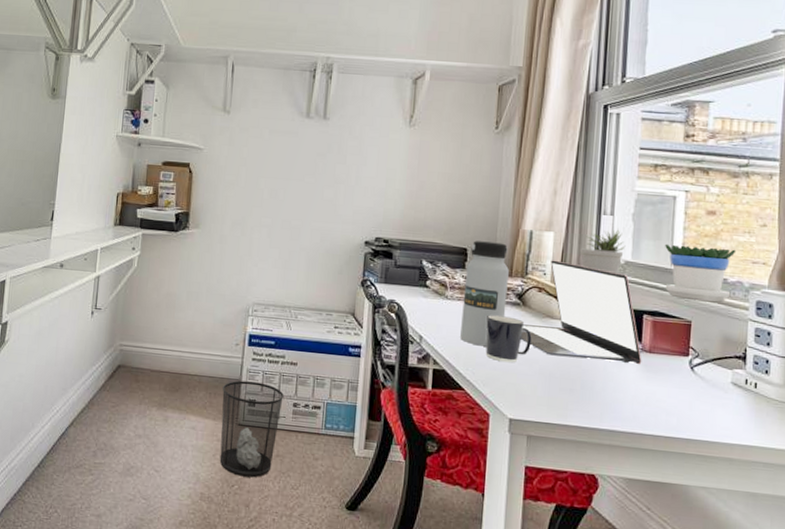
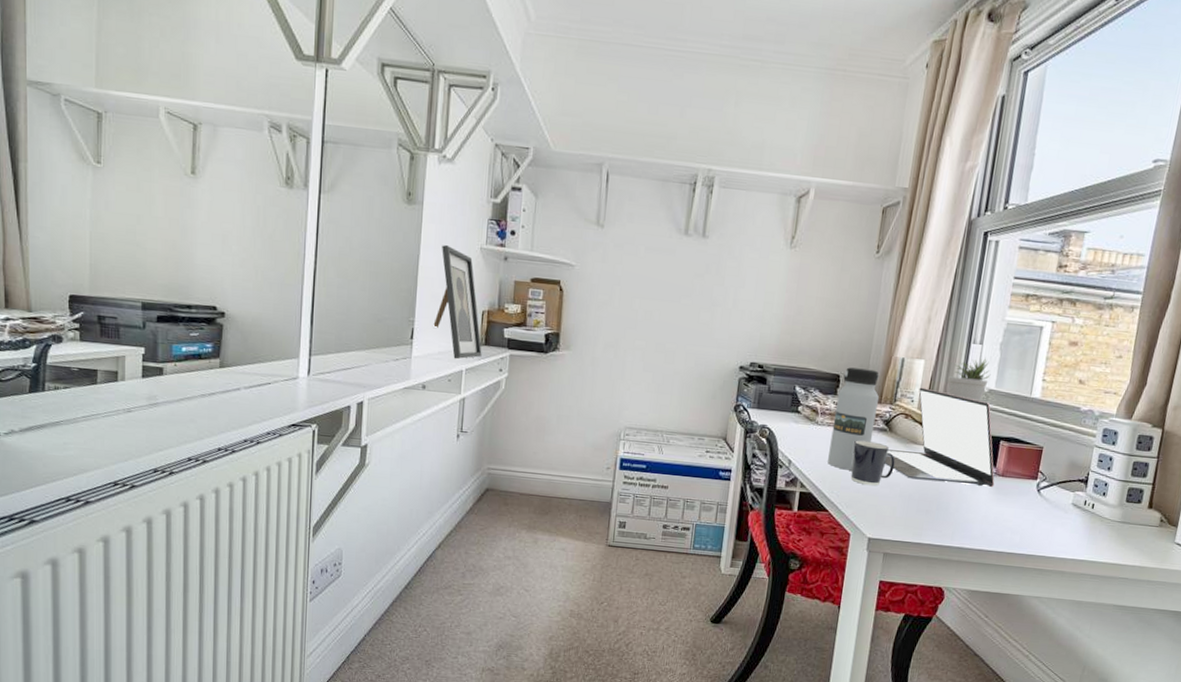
picture frame: none [72,134,117,239] -> present [433,245,482,360]
waste bin: present [219,380,284,478] -> none [589,503,654,595]
flowerpot: present [665,243,737,303] -> none [1023,373,1092,430]

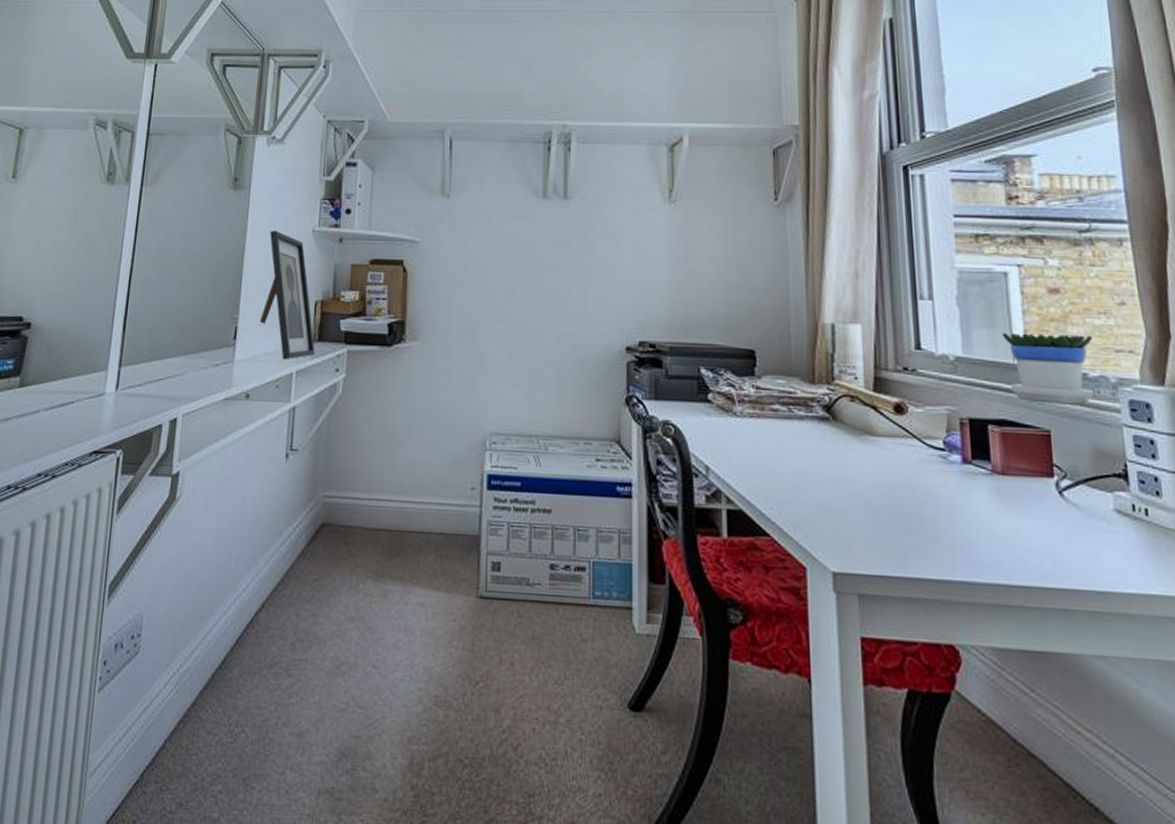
water bottle: present [828,367,879,471] -> none [756,340,812,477]
mug: present [850,440,896,486] -> none [787,434,850,497]
laptop: present [884,387,995,488] -> none [834,360,995,492]
potted plant: present [947,358,991,401] -> none [896,317,953,373]
flowerpot: none [1023,373,1092,430] -> present [1002,332,1094,405]

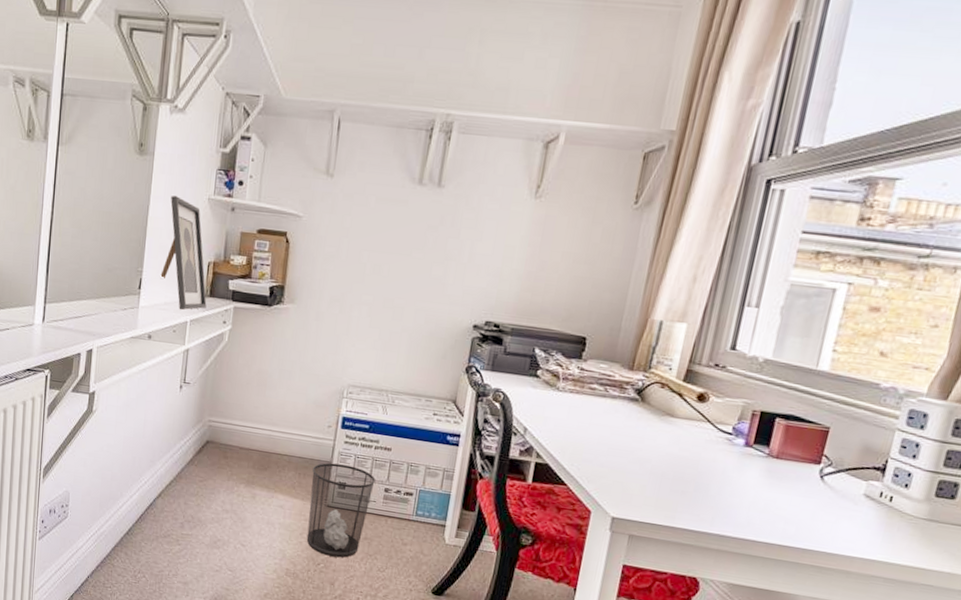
waste bin: none [457,537,537,671] -> present [306,462,375,558]
flowerpot: present [1002,332,1094,405] -> none [805,341,897,410]

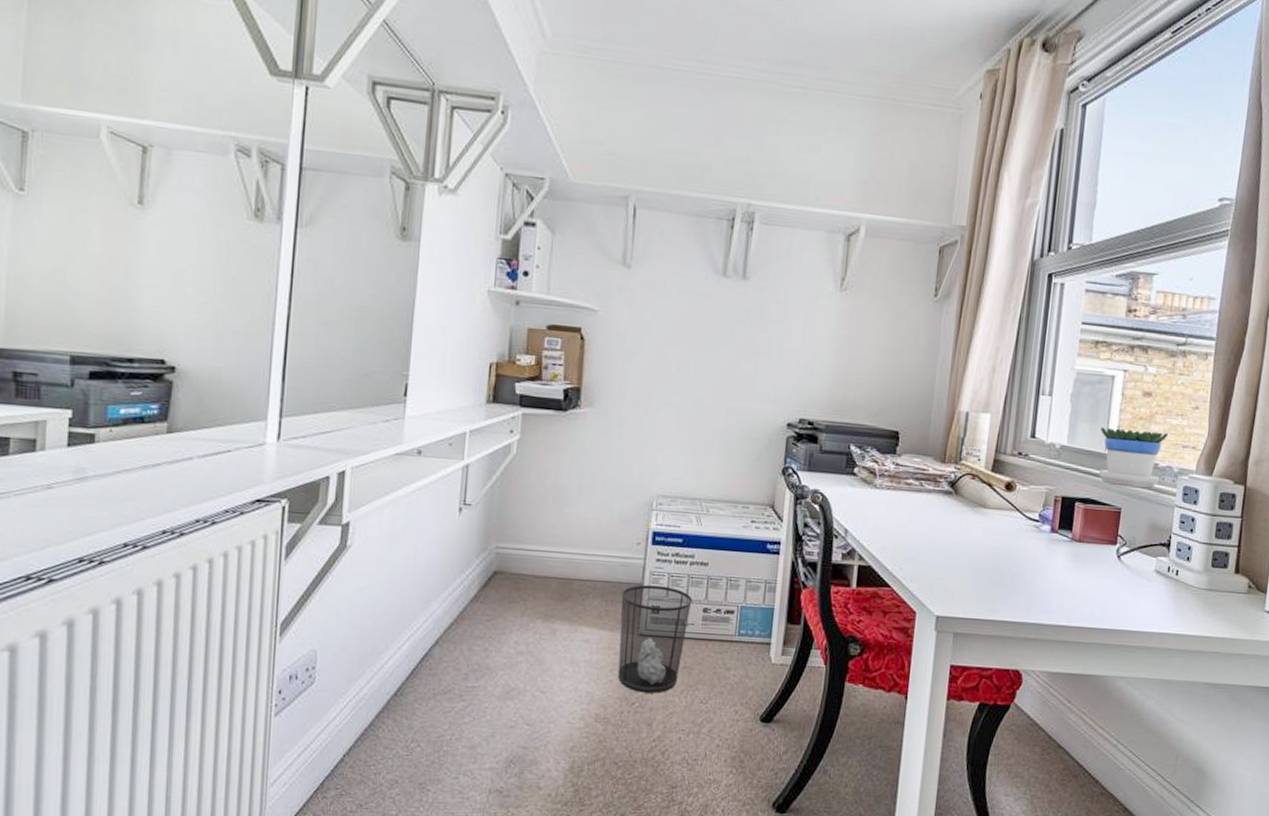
picture frame: present [160,196,207,310] -> none [431,287,490,420]
flowerpot: none [805,341,897,410] -> present [1098,426,1169,489]

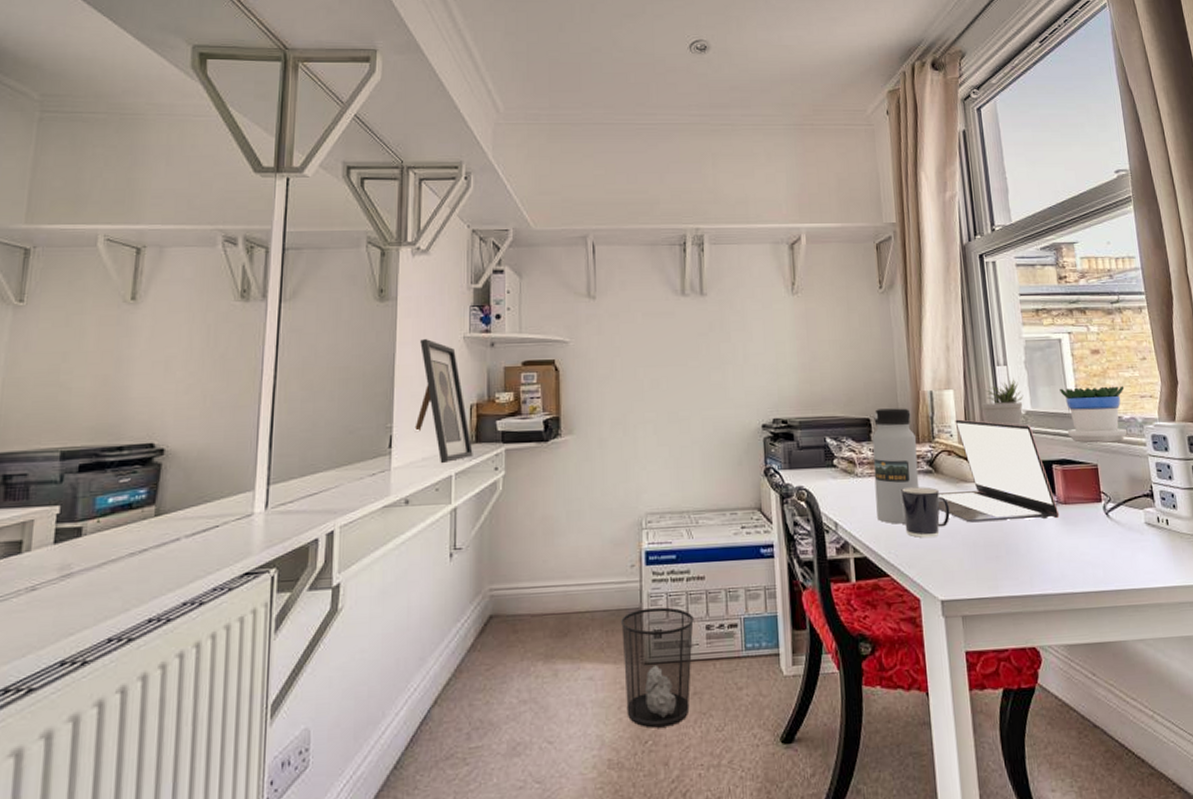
picture frame: none [431,287,490,420] -> present [415,339,473,464]
water bottle: none [888,423,942,540] -> present [872,408,920,524]
mug: none [914,505,963,557] -> present [900,487,950,539]
laptop: none [950,444,1072,555] -> present [937,419,1060,523]
potted plant: none [1015,411,1062,458] -> present [981,379,1024,425]

